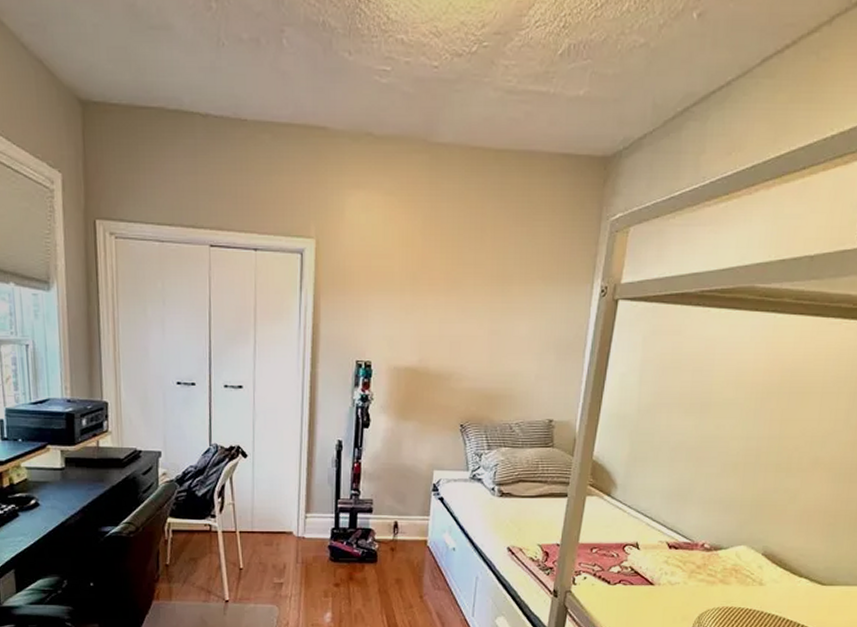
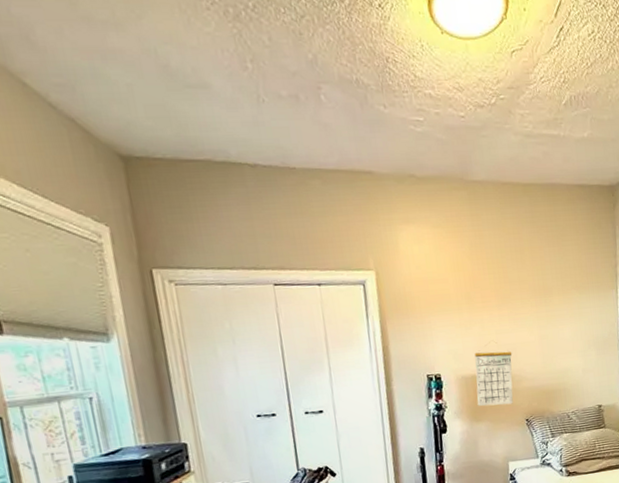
calendar: none [407,332,455,405] -> present [474,342,513,406]

